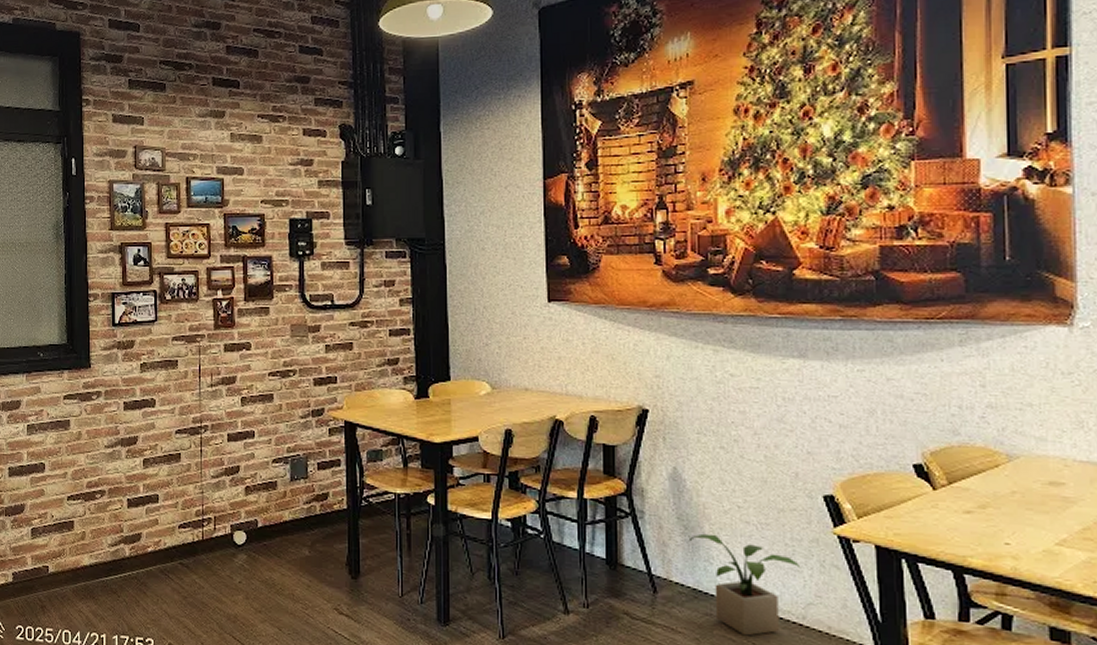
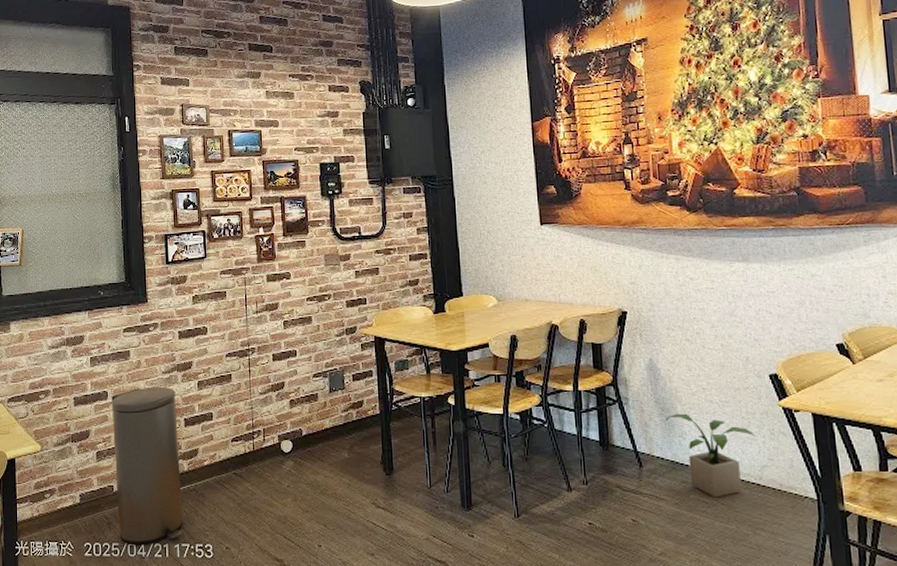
pedal bin: none [49,461,122,633] -> present [111,386,183,546]

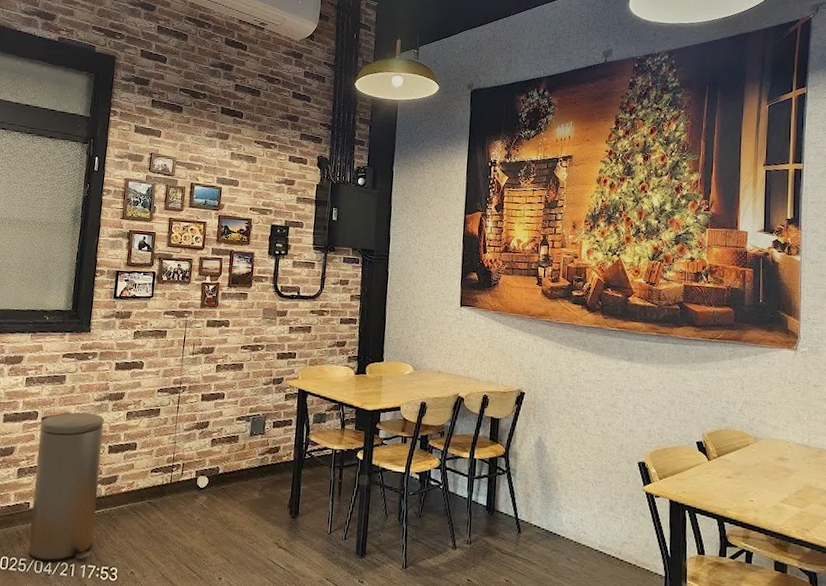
potted plant: present [665,413,756,498] -> none [545,488,620,567]

